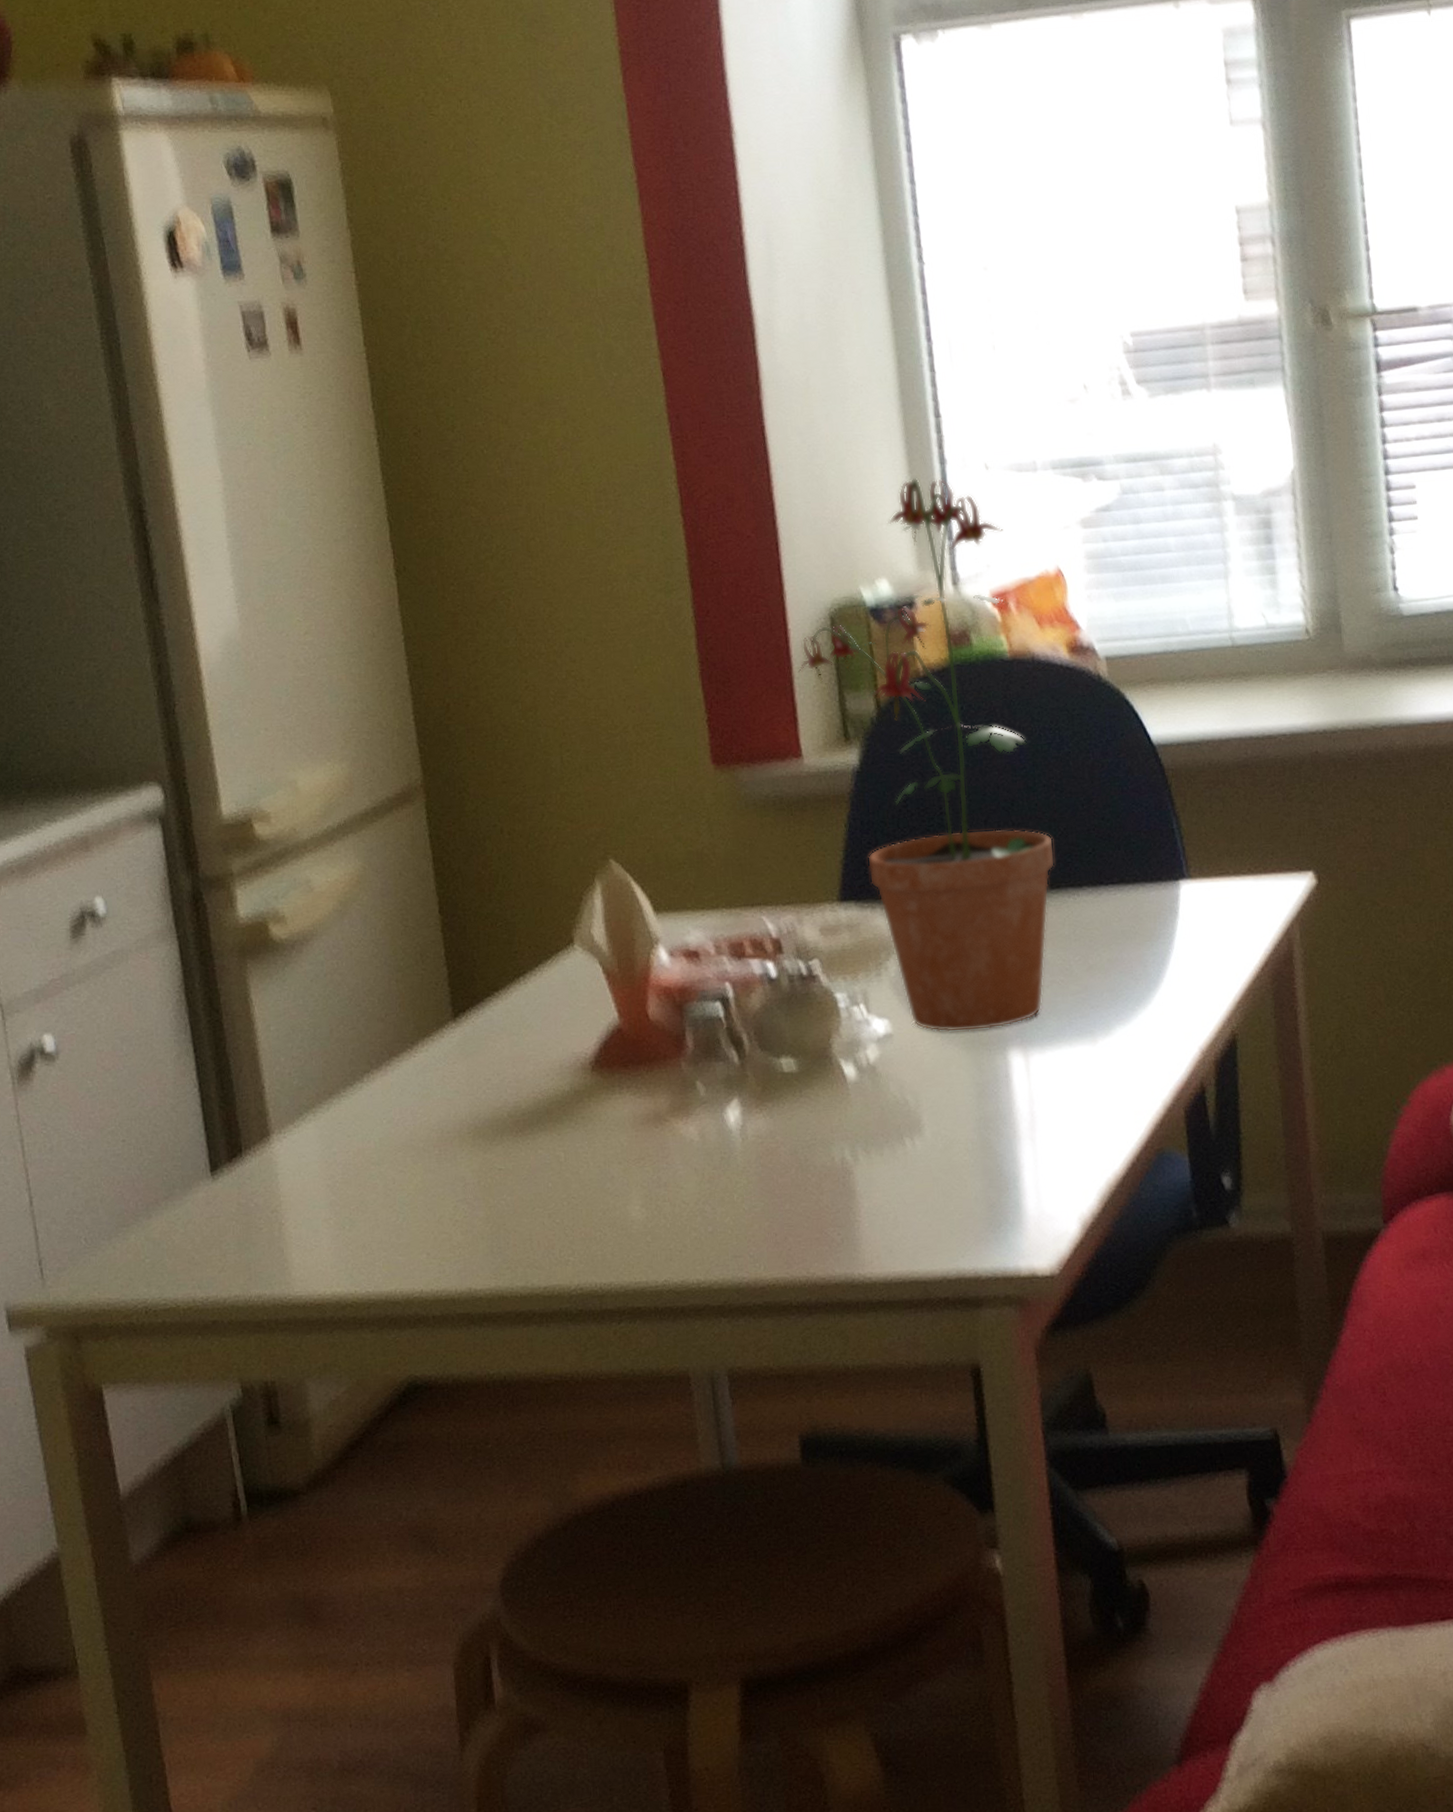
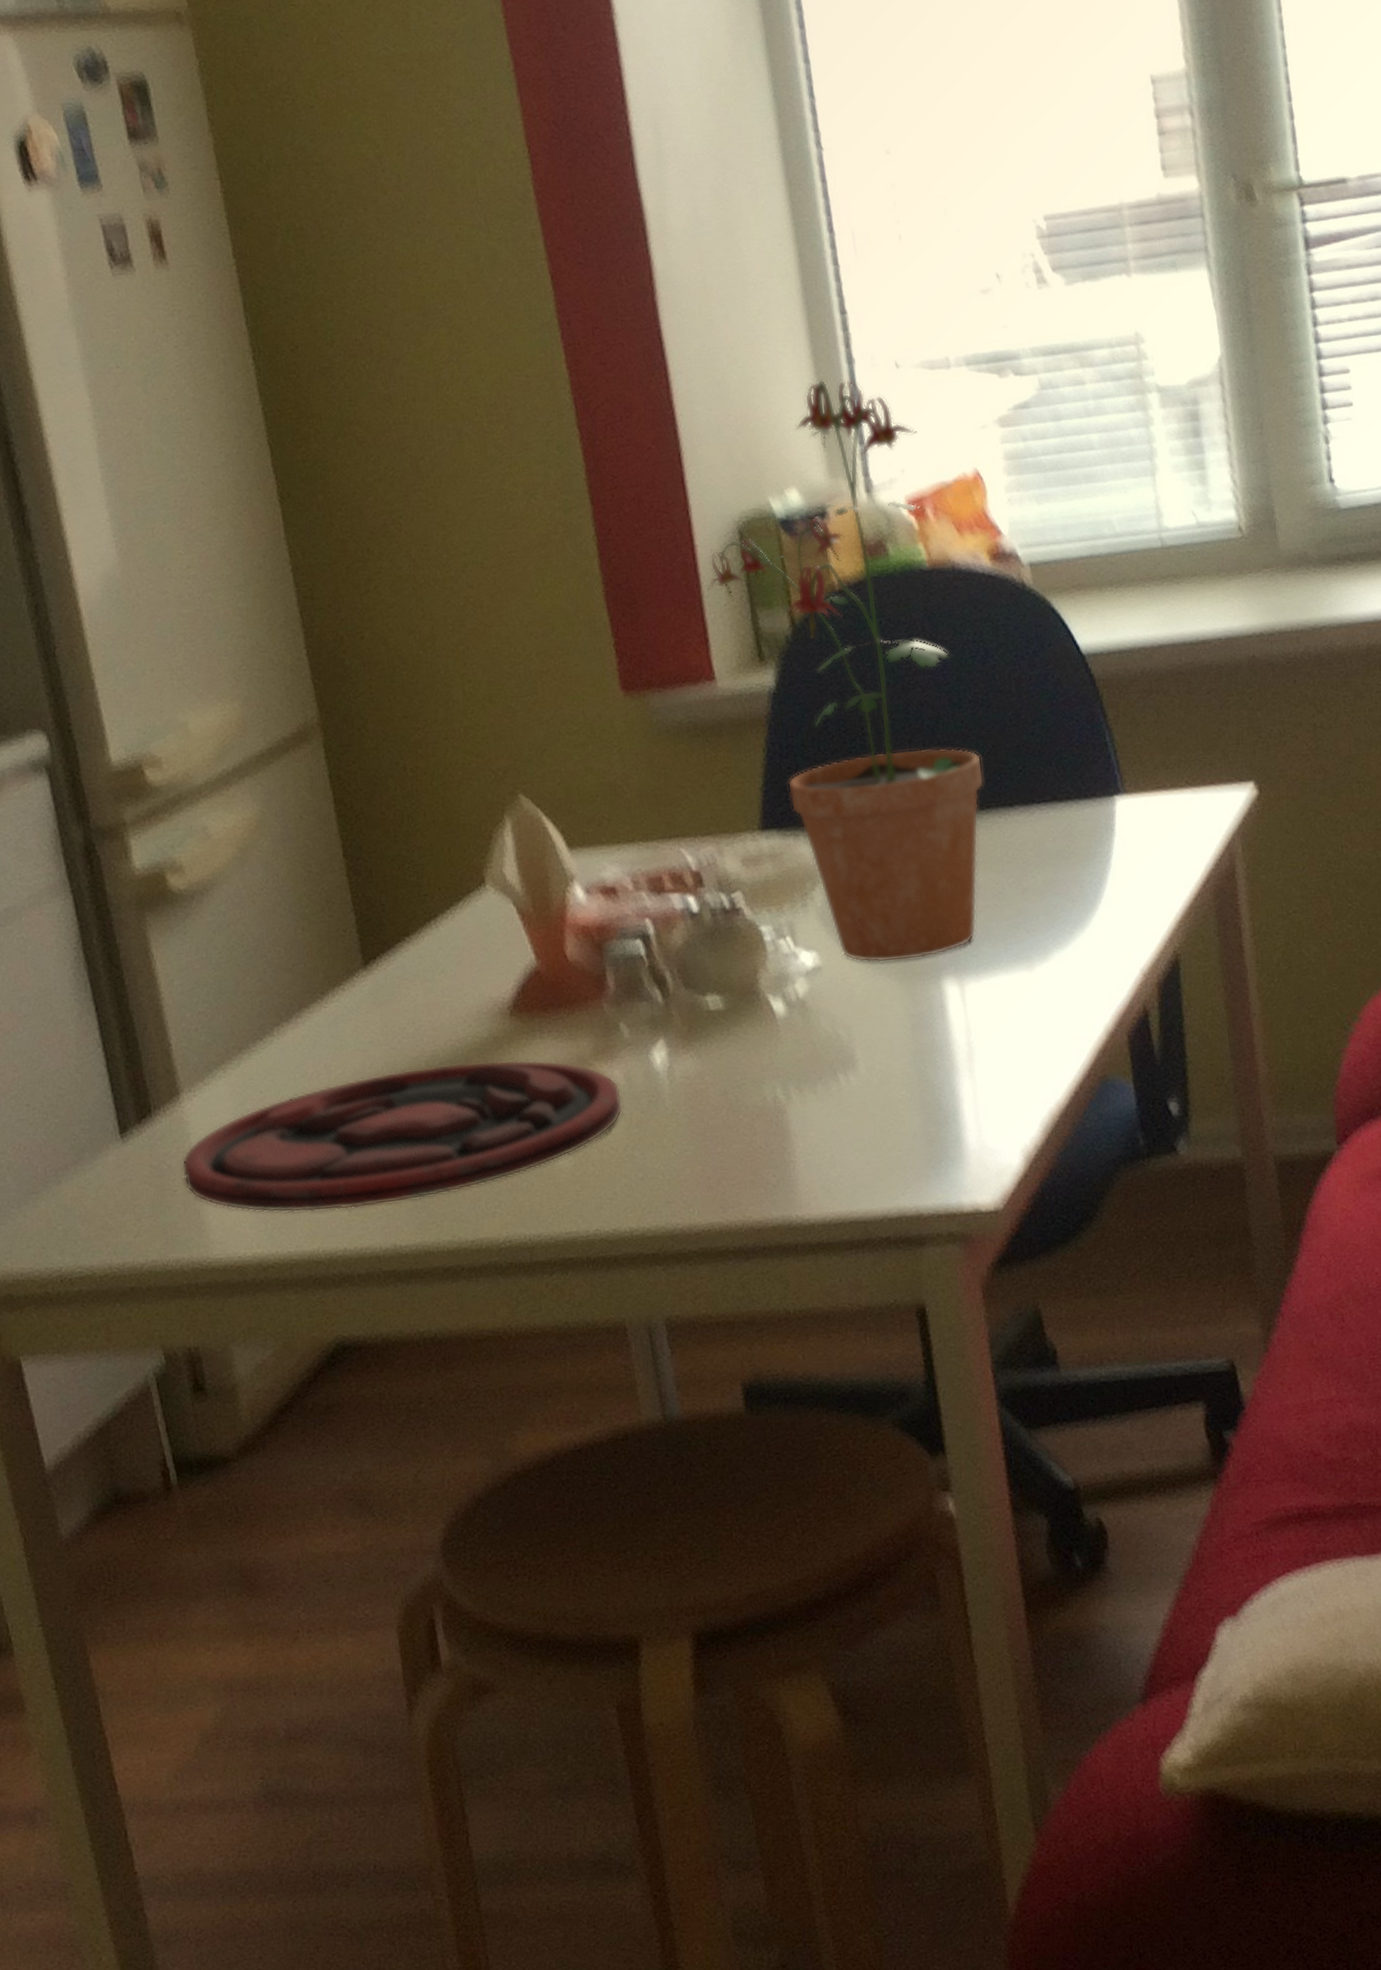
plate: none [268,1113,697,1254] -> present [181,1059,624,1213]

